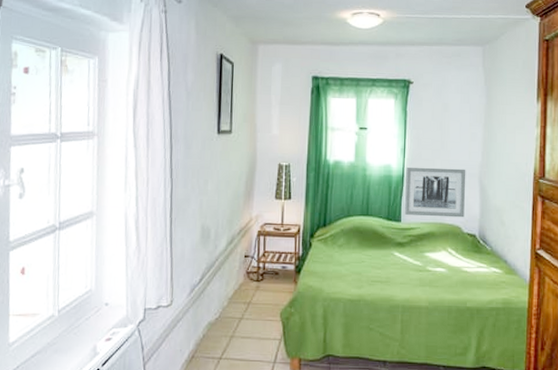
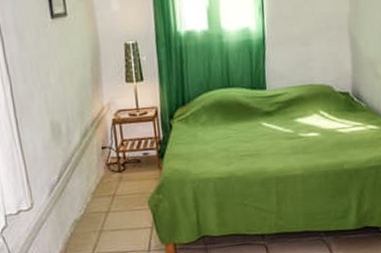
wall art: present [405,167,466,218] -> none [266,21,335,81]

